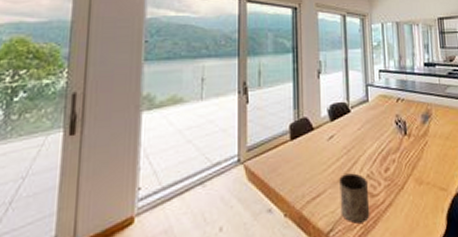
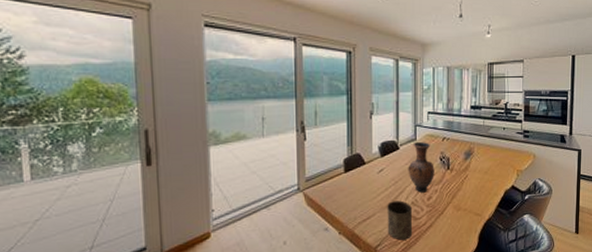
vase: none [361,104,391,163] -> present [408,142,434,193]

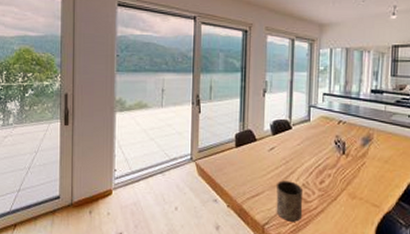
vase: present [408,142,434,193] -> none [300,123,329,176]

